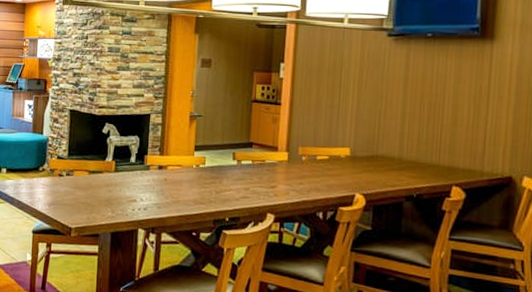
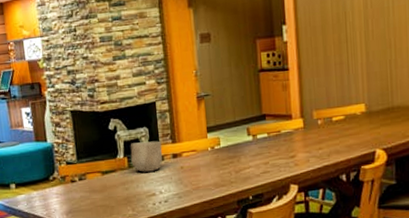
bowl: none [118,149,150,179] -> present [130,141,163,172]

